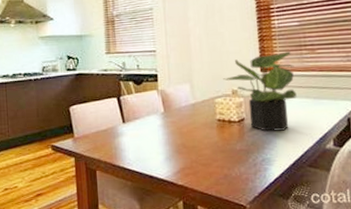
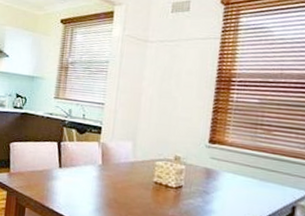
potted plant: present [223,51,297,132] -> none [168,126,246,206]

